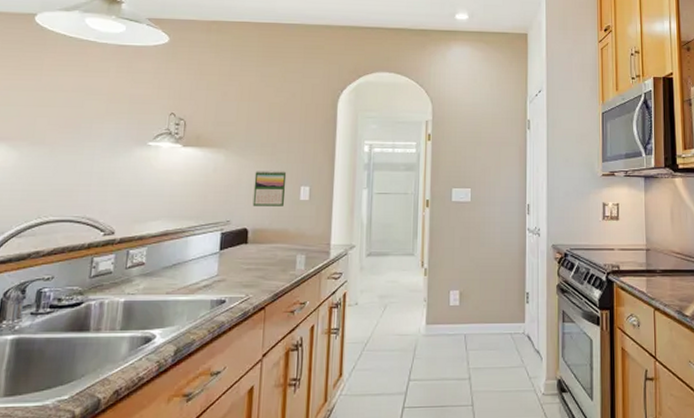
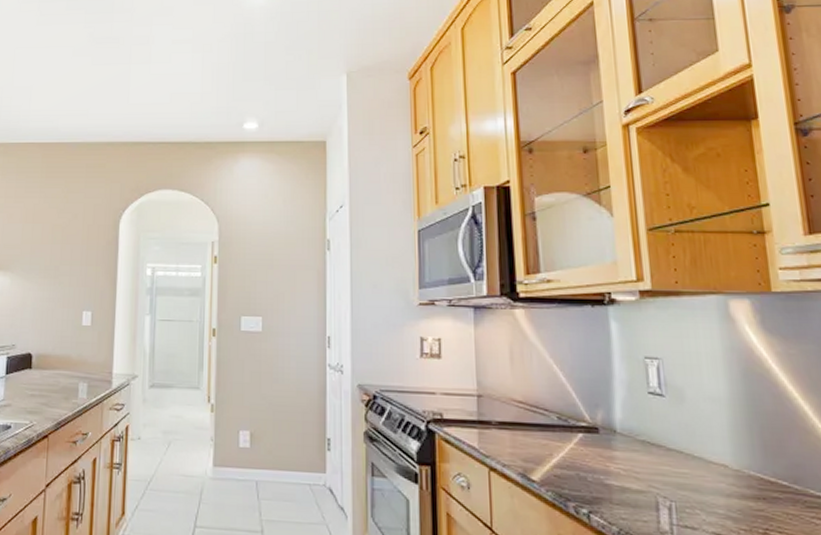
calendar: present [252,171,287,206] -> none [36,294,69,331]

